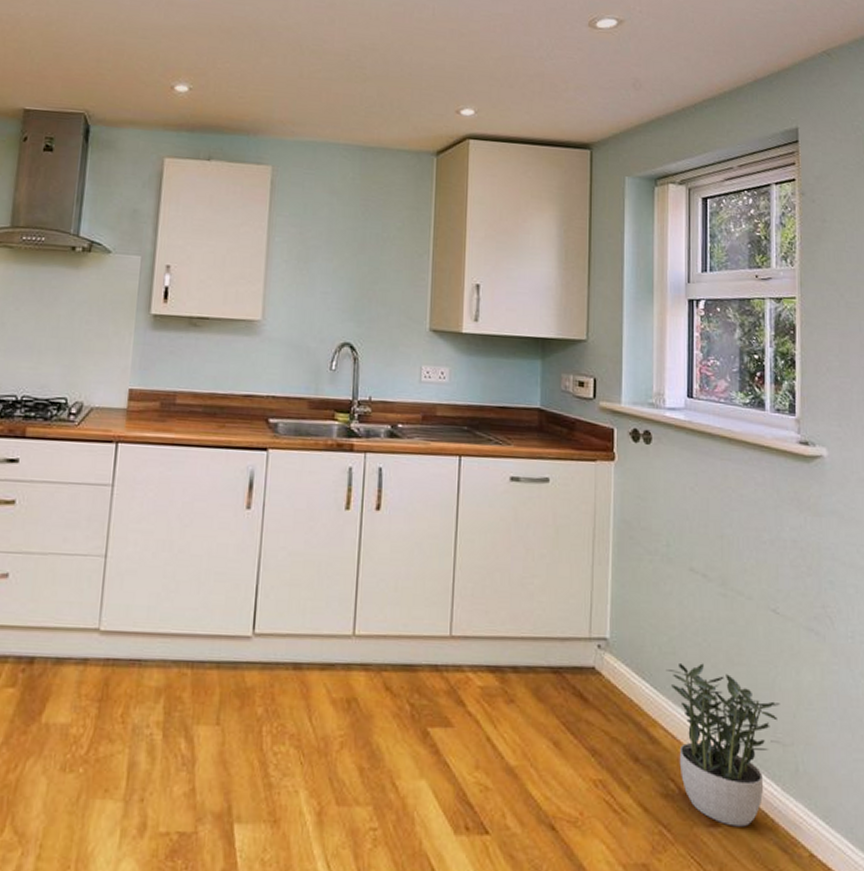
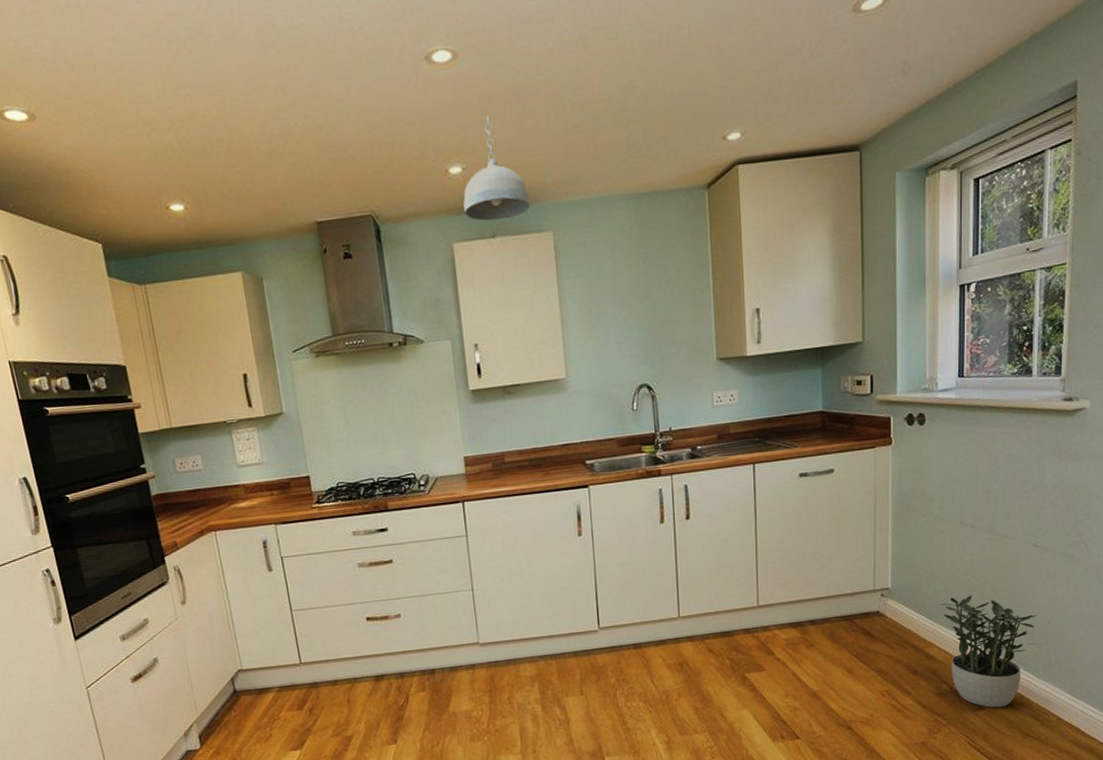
pendant light: none [183,46,253,145] -> present [463,117,529,221]

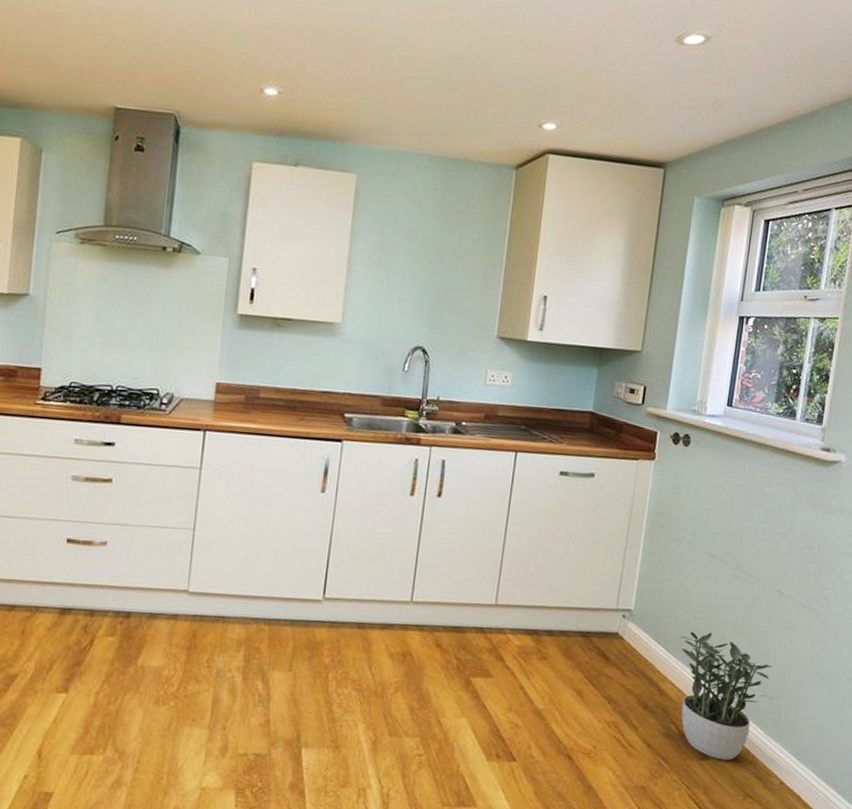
pendant light: present [463,117,529,221] -> none [271,49,340,152]

